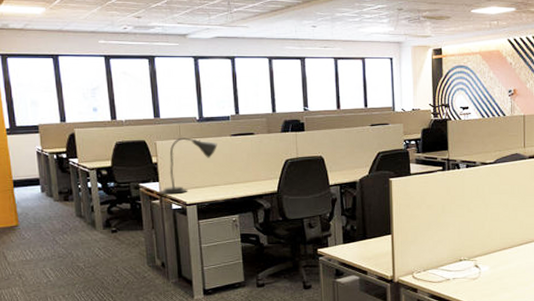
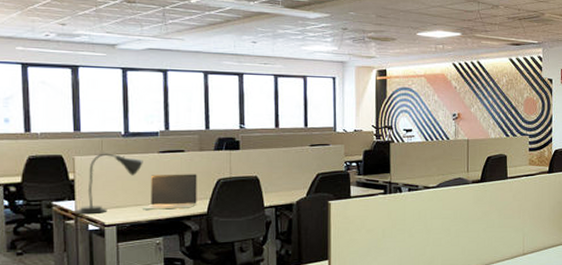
laptop: none [219,155,268,189] -> present [143,174,197,210]

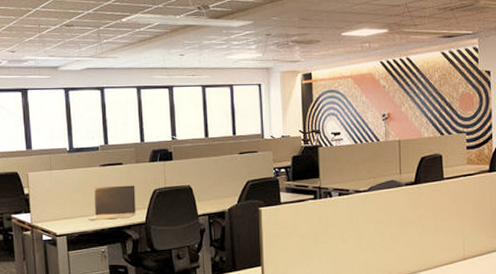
desk lamp: present [73,153,143,215] -> none [29,168,87,226]

